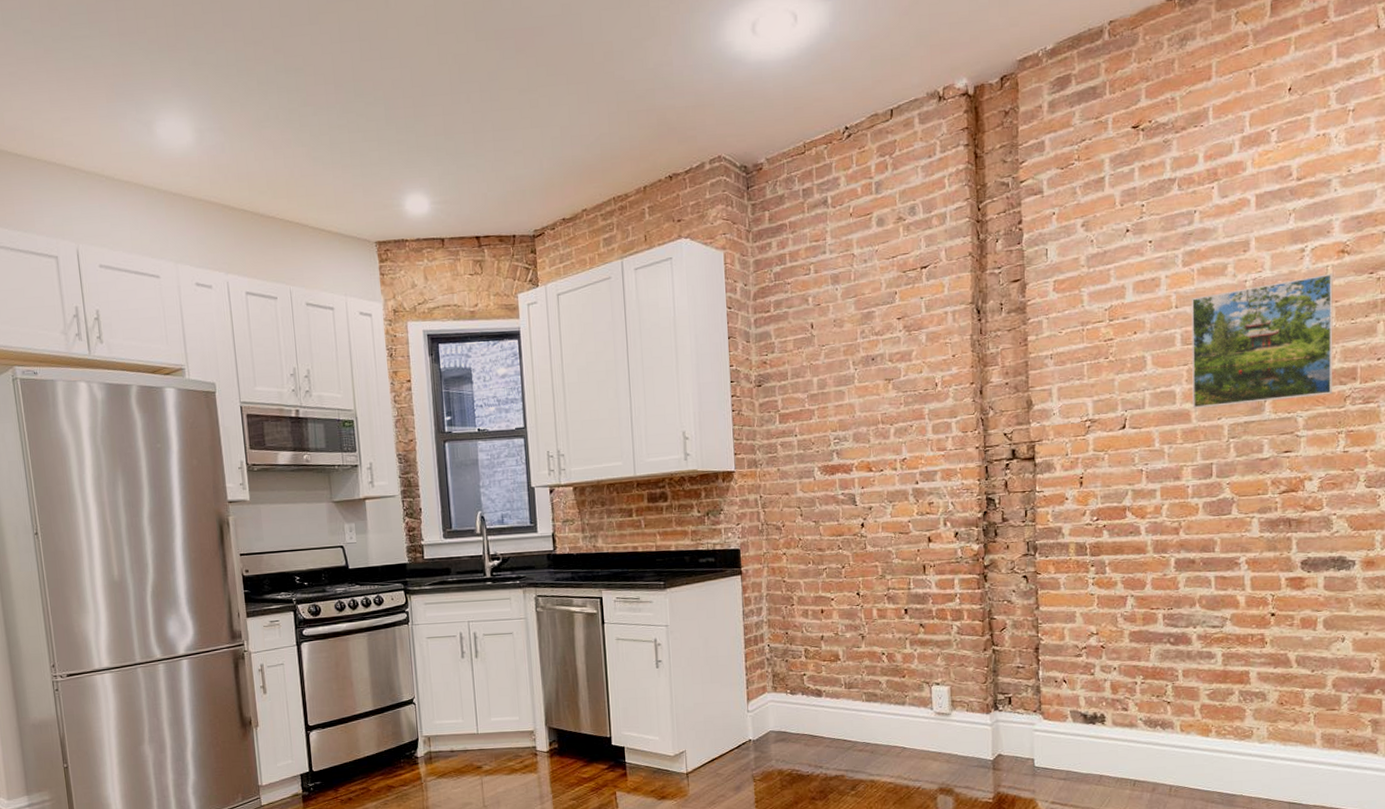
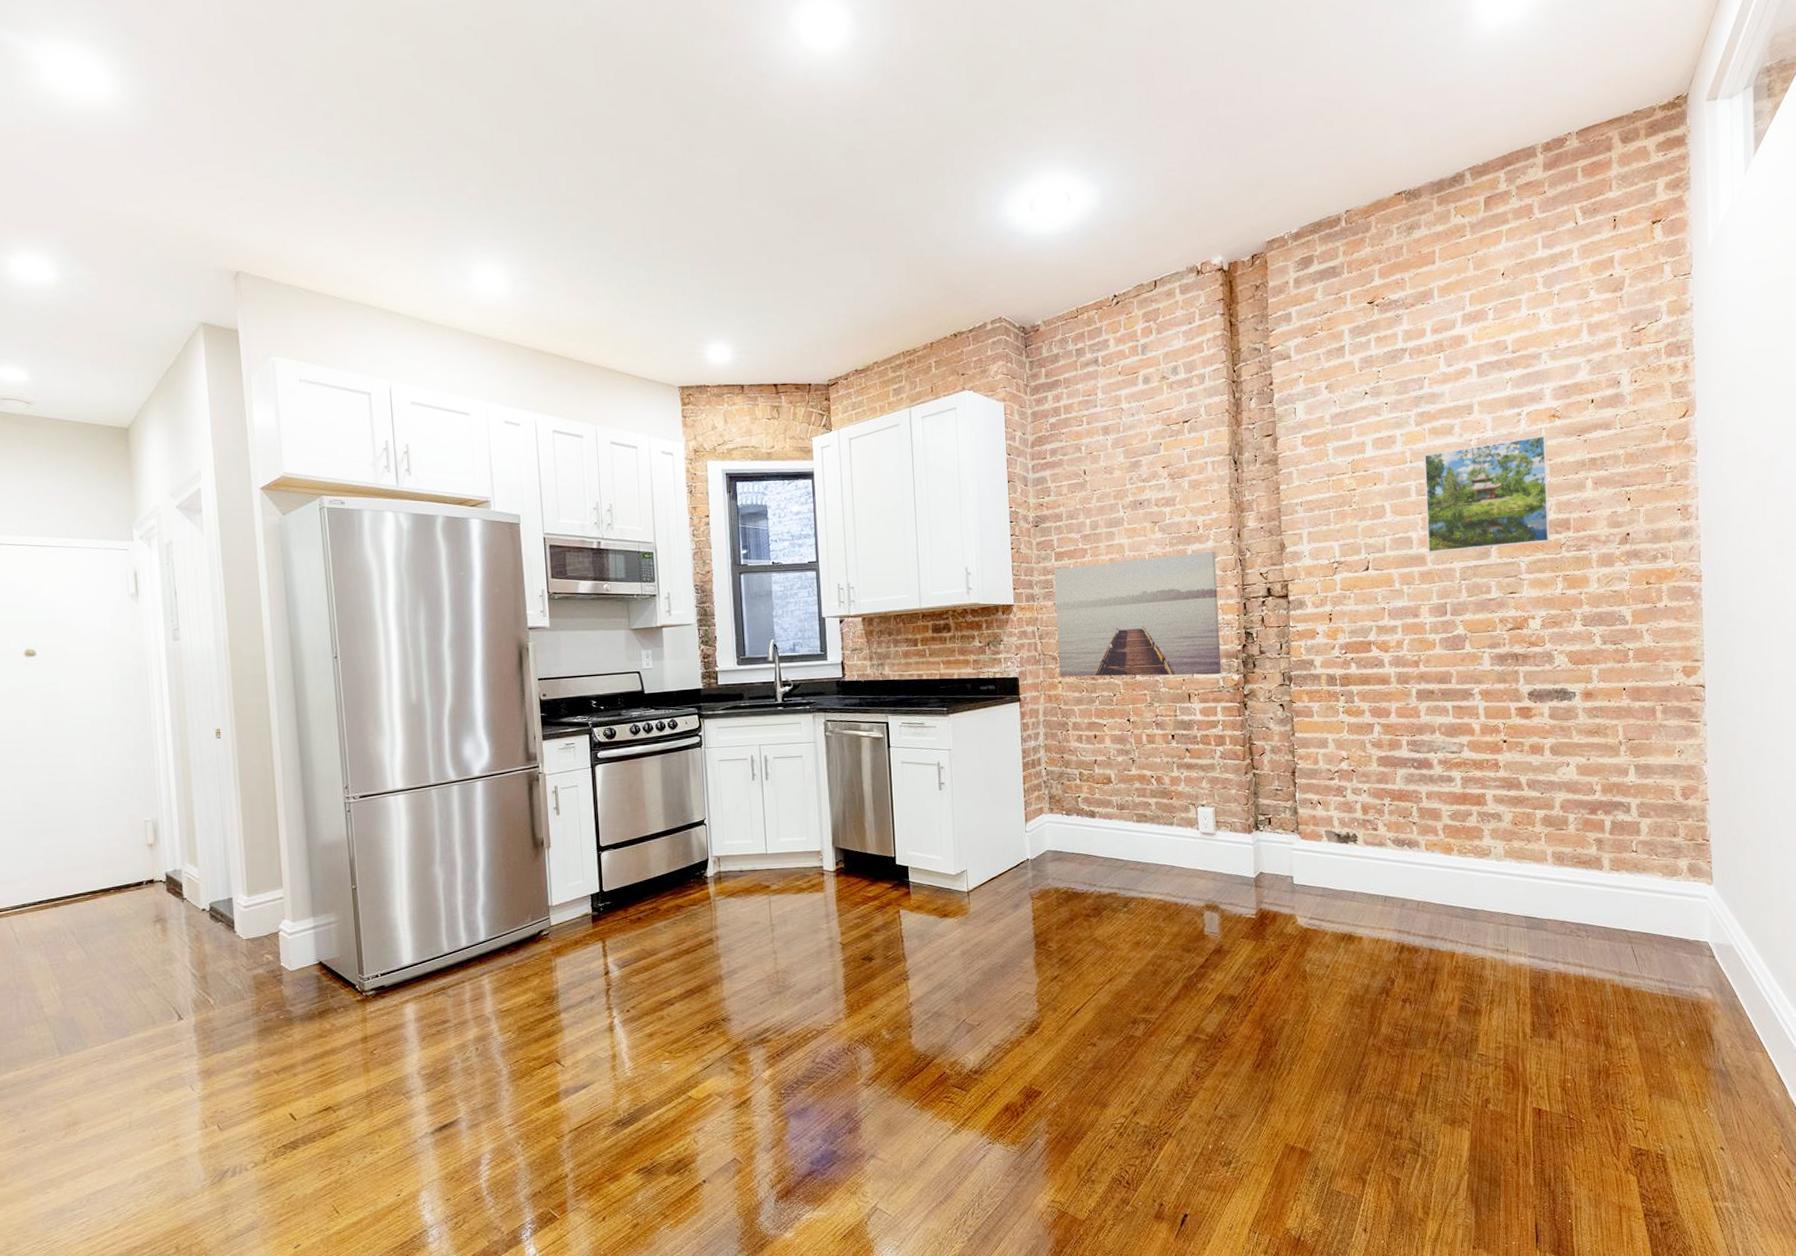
wall art: none [778,410,960,548] -> present [1054,551,1222,677]

